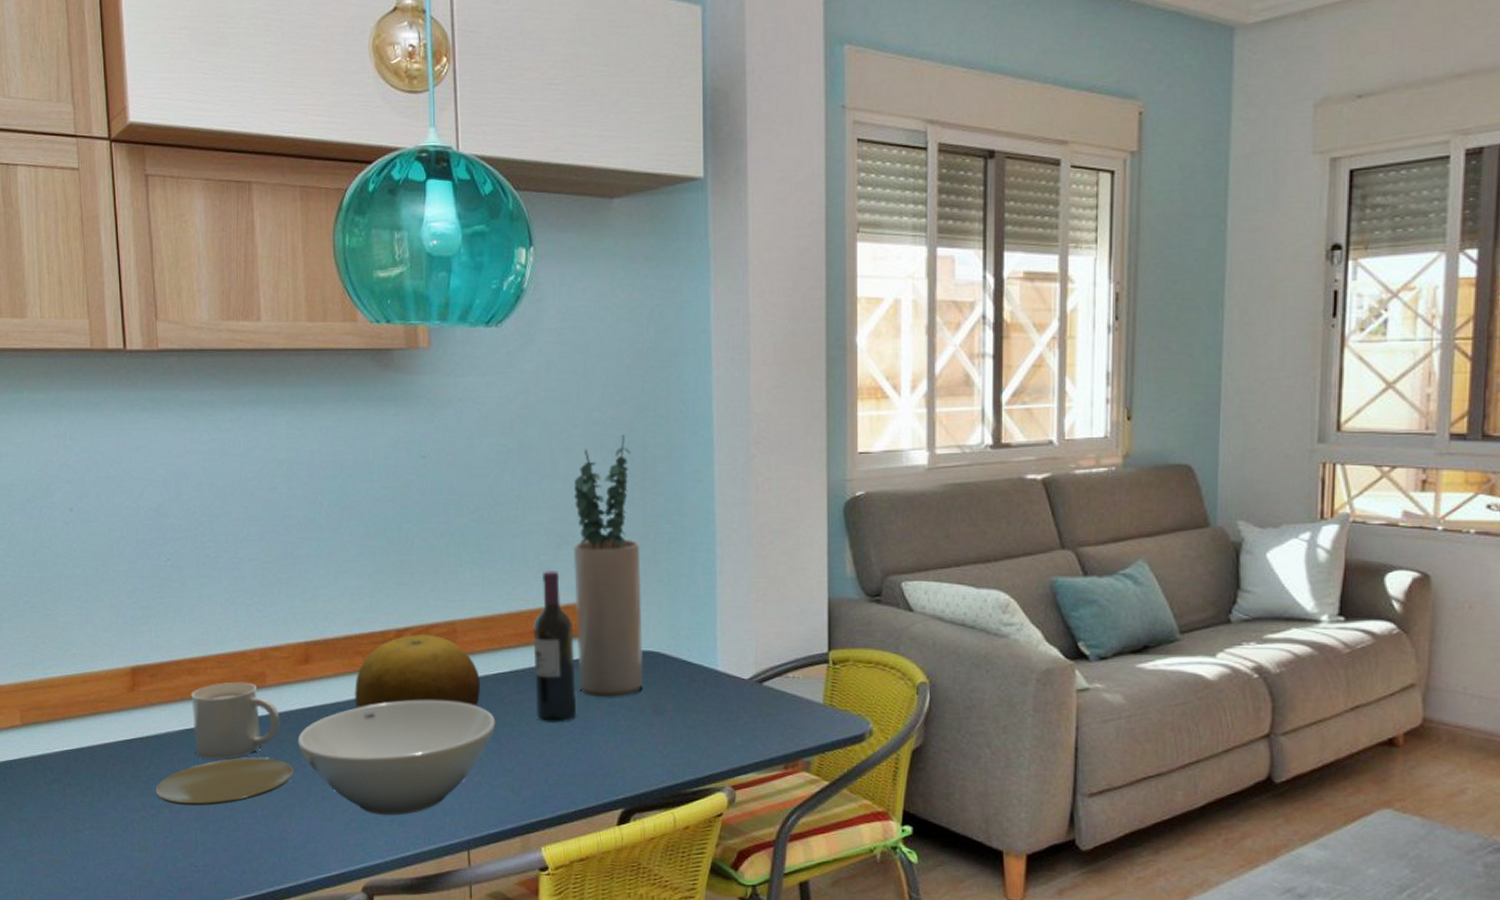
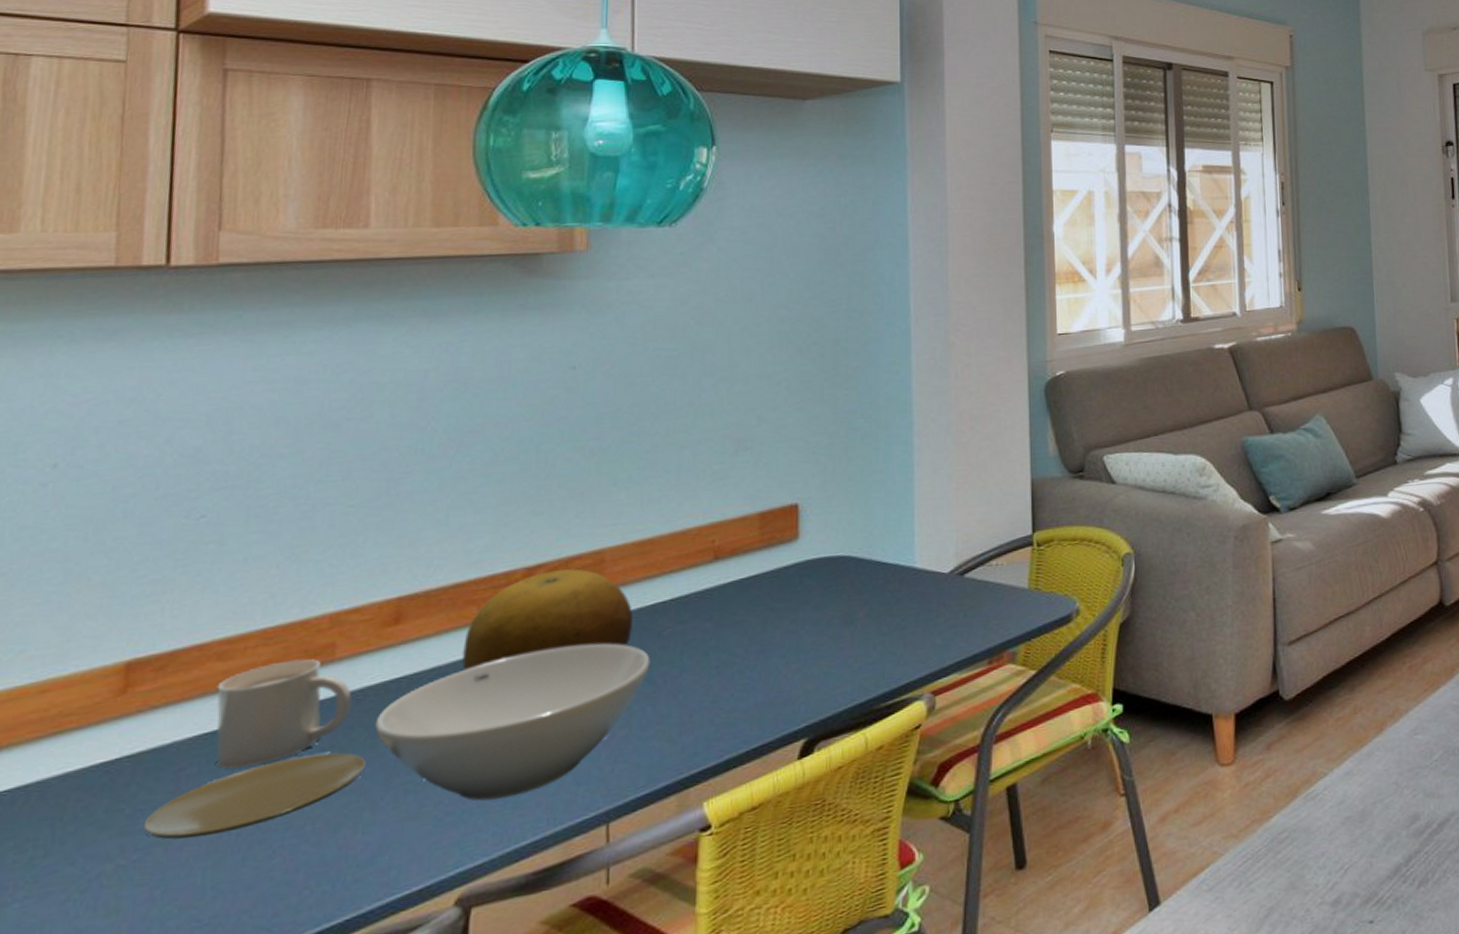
wine bottle: present [532,569,576,723] -> none [700,479,752,652]
vase: present [573,435,644,698] -> none [752,330,833,615]

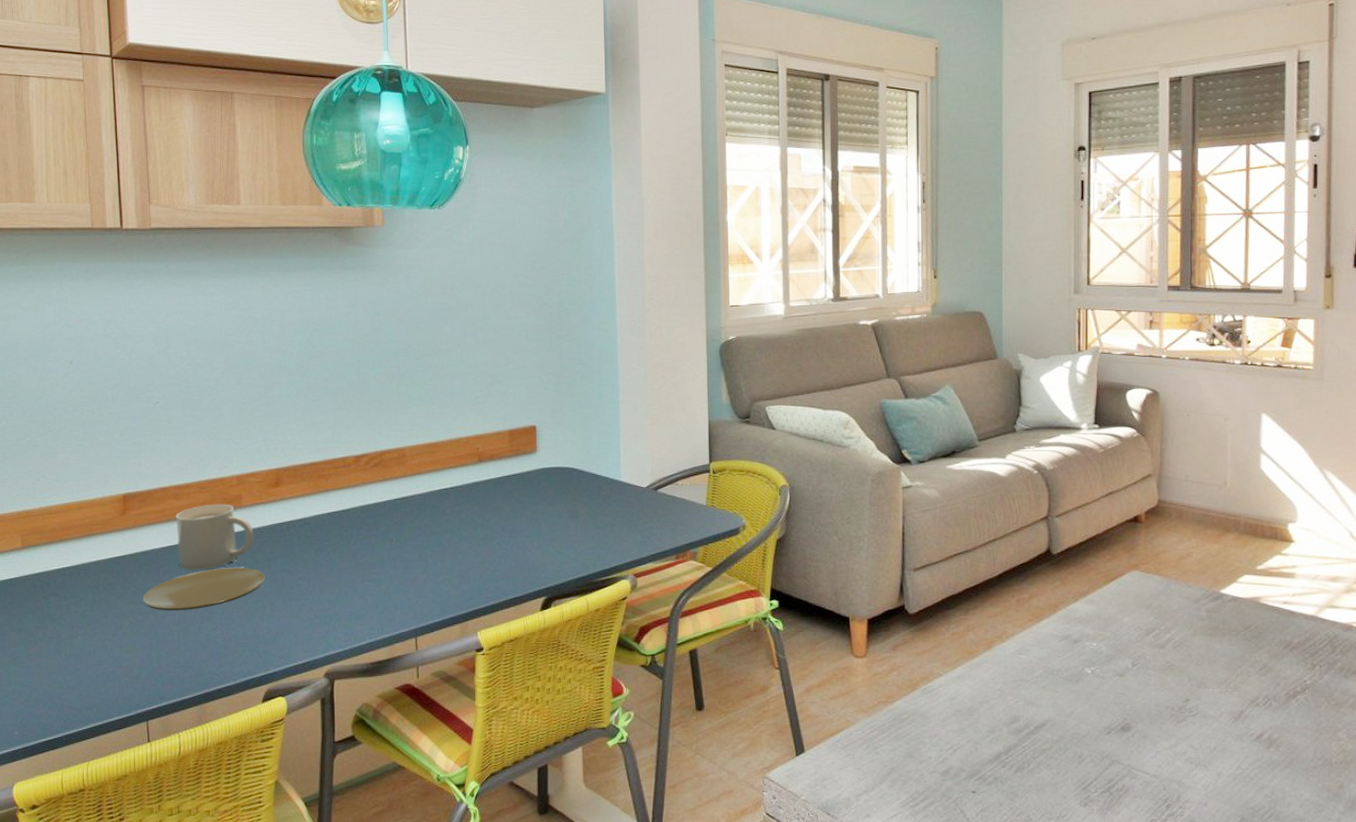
bowl: present [375,643,651,801] -> none [269,513,439,611]
fruit: present [462,568,632,670] -> none [319,459,426,522]

